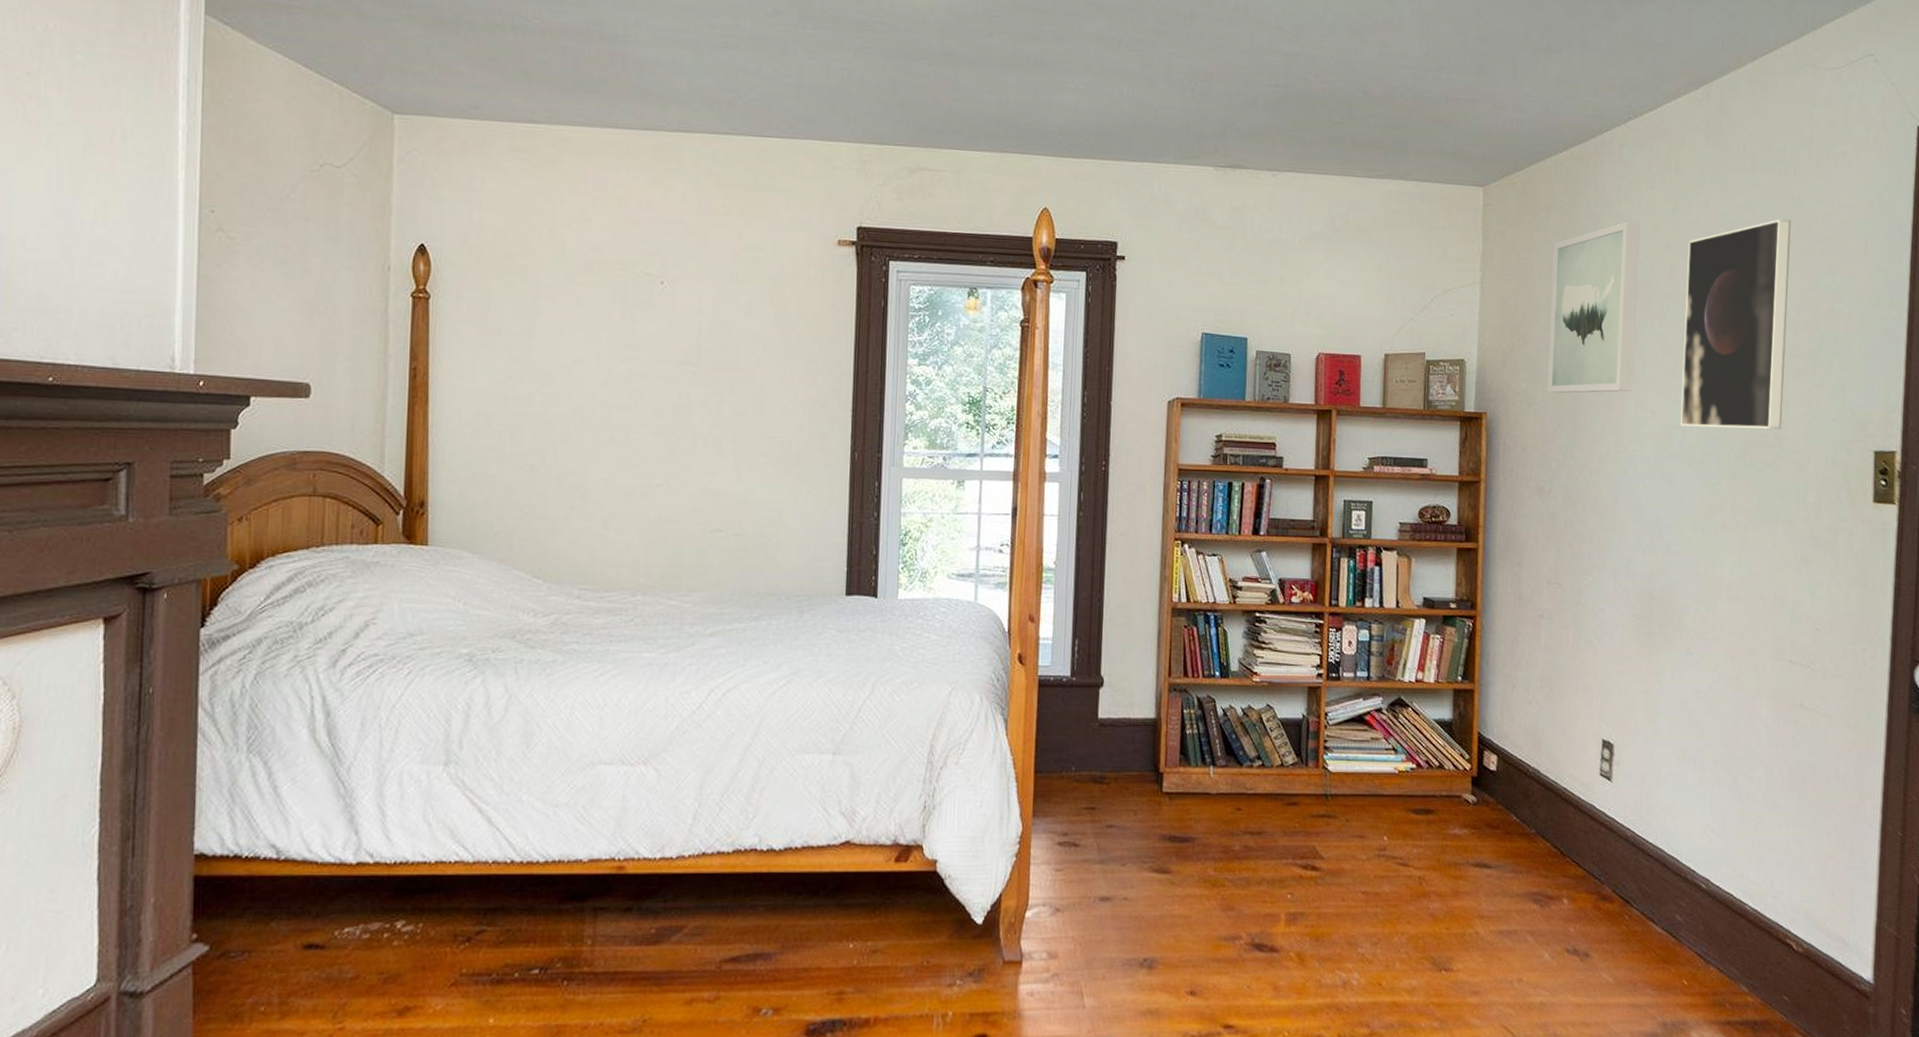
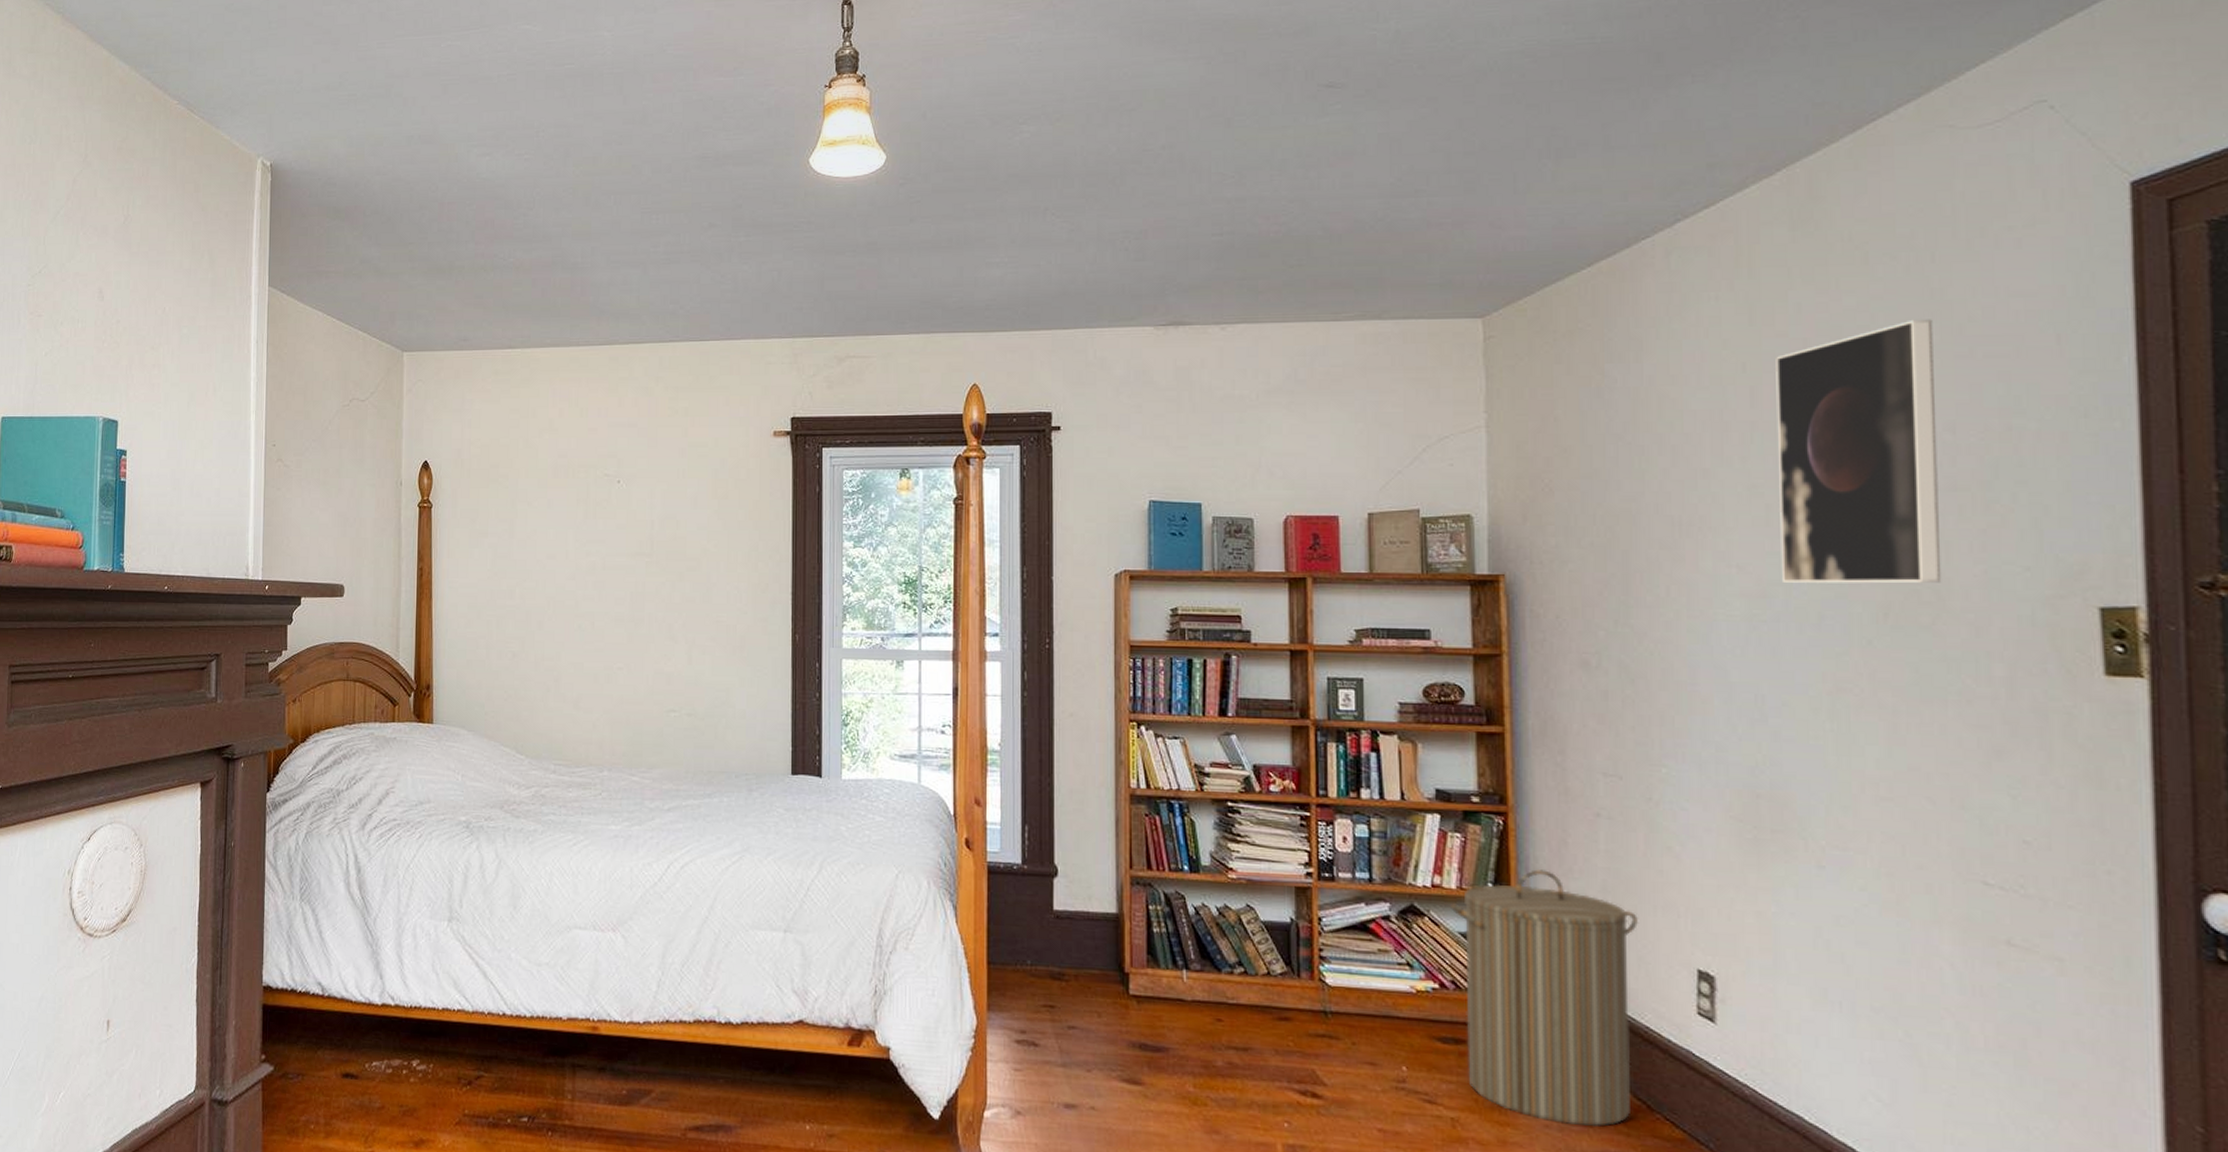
laundry hamper: none [1428,663,1565,873] -> present [1449,869,1639,1127]
wall art: present [1547,221,1640,394] -> none [1582,341,1707,549]

